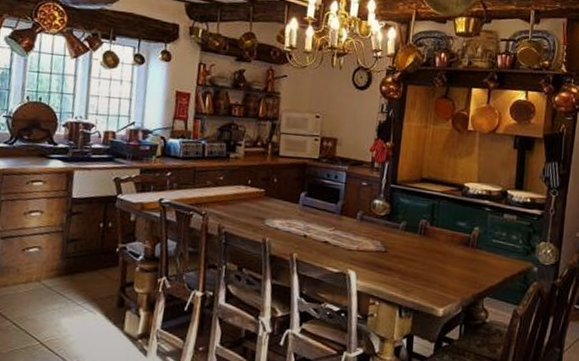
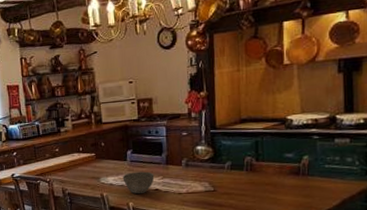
bowl: none [290,218,326,245] -> present [122,171,155,195]

